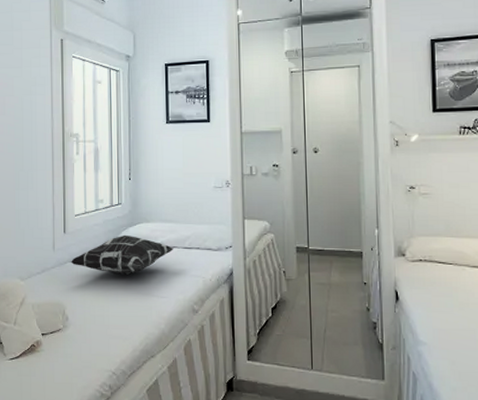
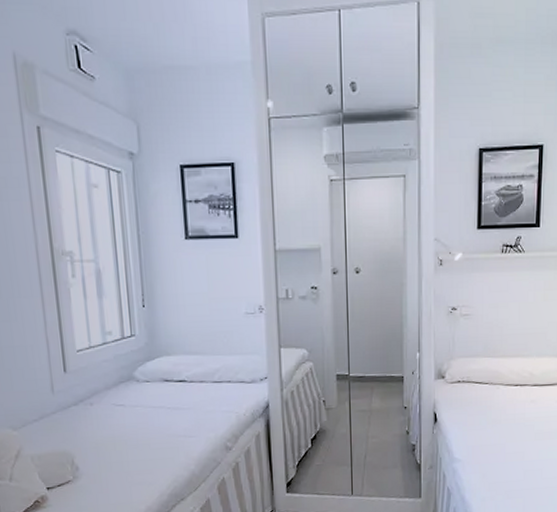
decorative pillow: present [70,234,174,275] -> none [75,370,201,416]

